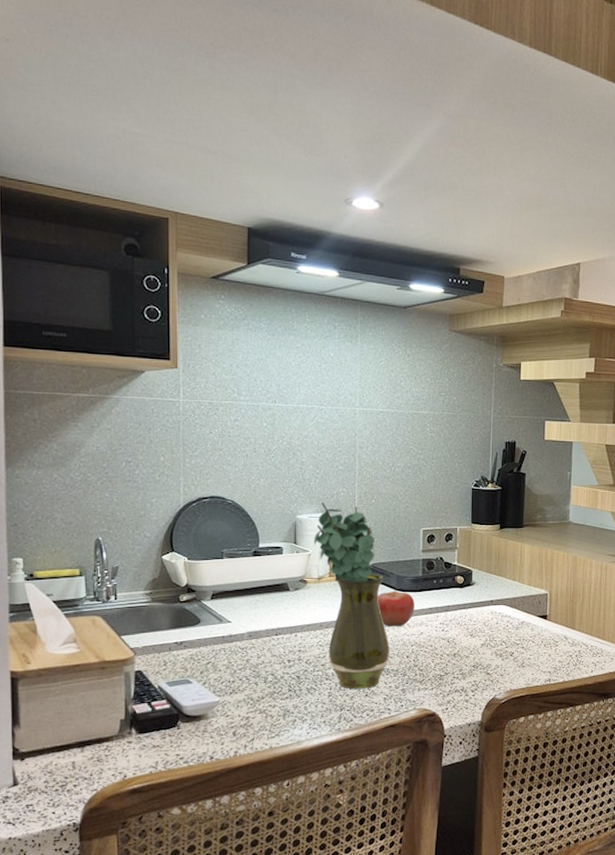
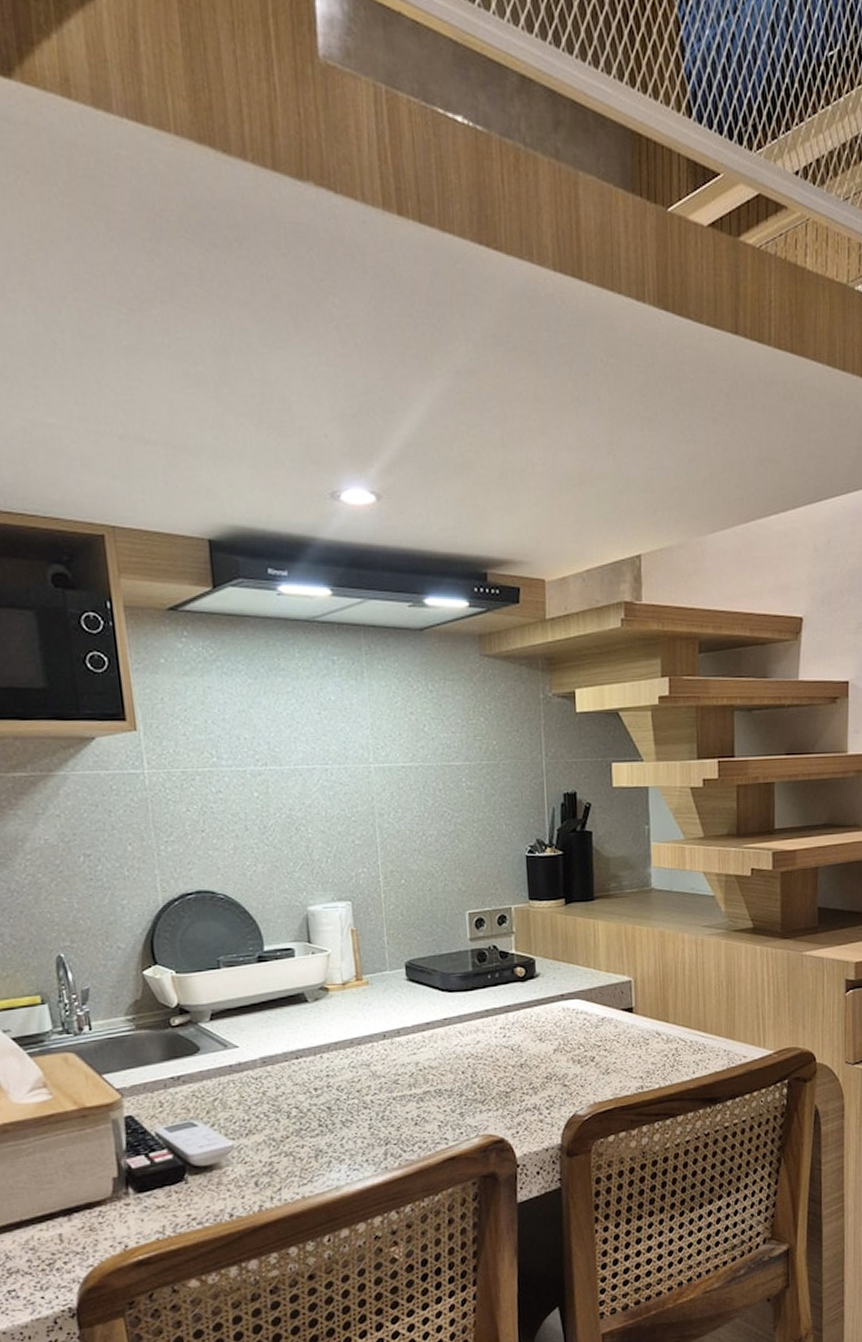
vase: present [314,503,389,689] -> none [332,888,441,1117]
fruit: present [377,587,415,627] -> none [418,987,467,1038]

